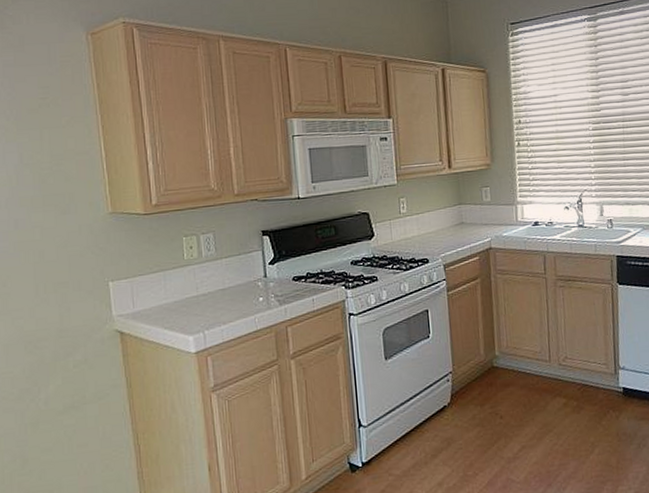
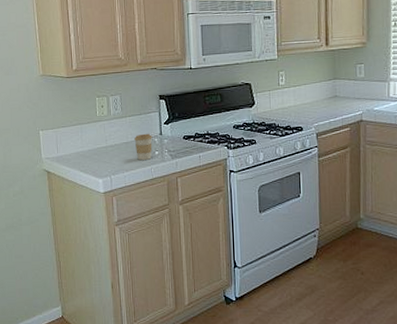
coffee cup: none [232,276,256,309] -> present [134,133,152,160]

